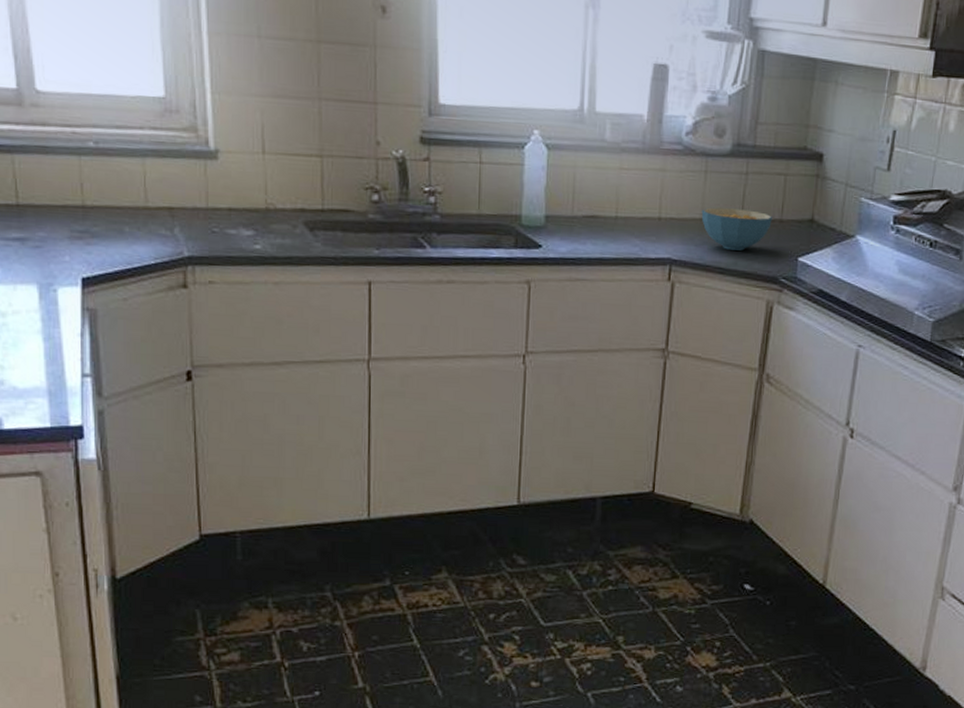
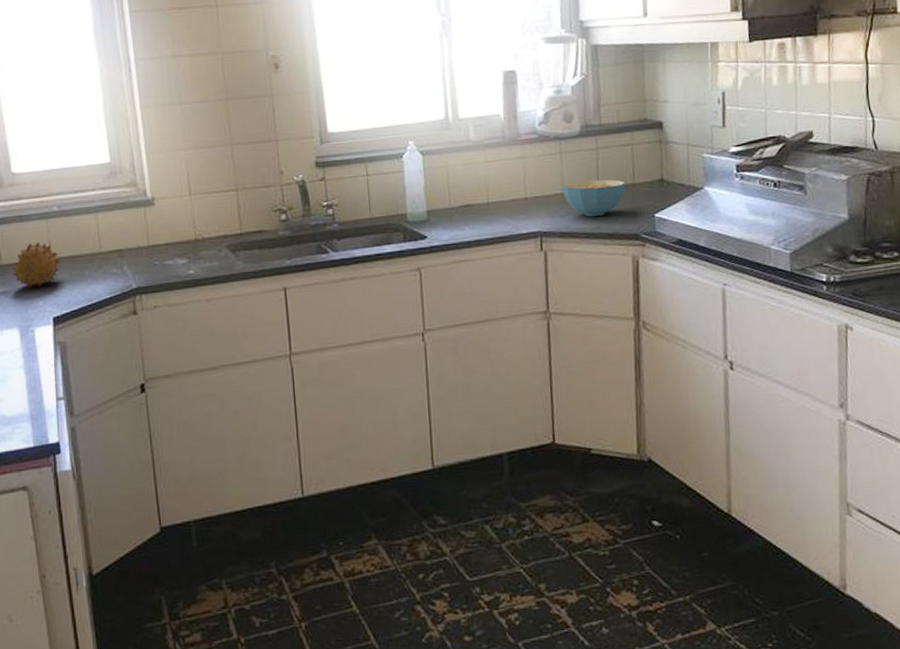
fruit: none [32,183,95,239] -> present [13,242,61,288]

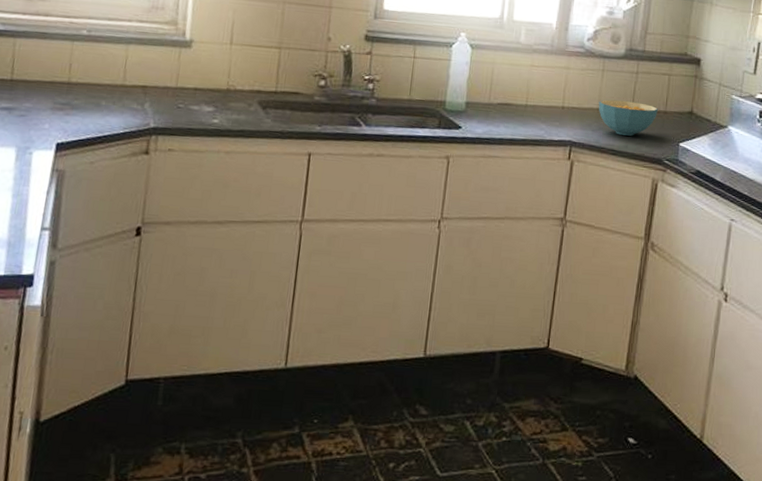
fruit: present [13,242,61,288] -> none [22,62,78,109]

